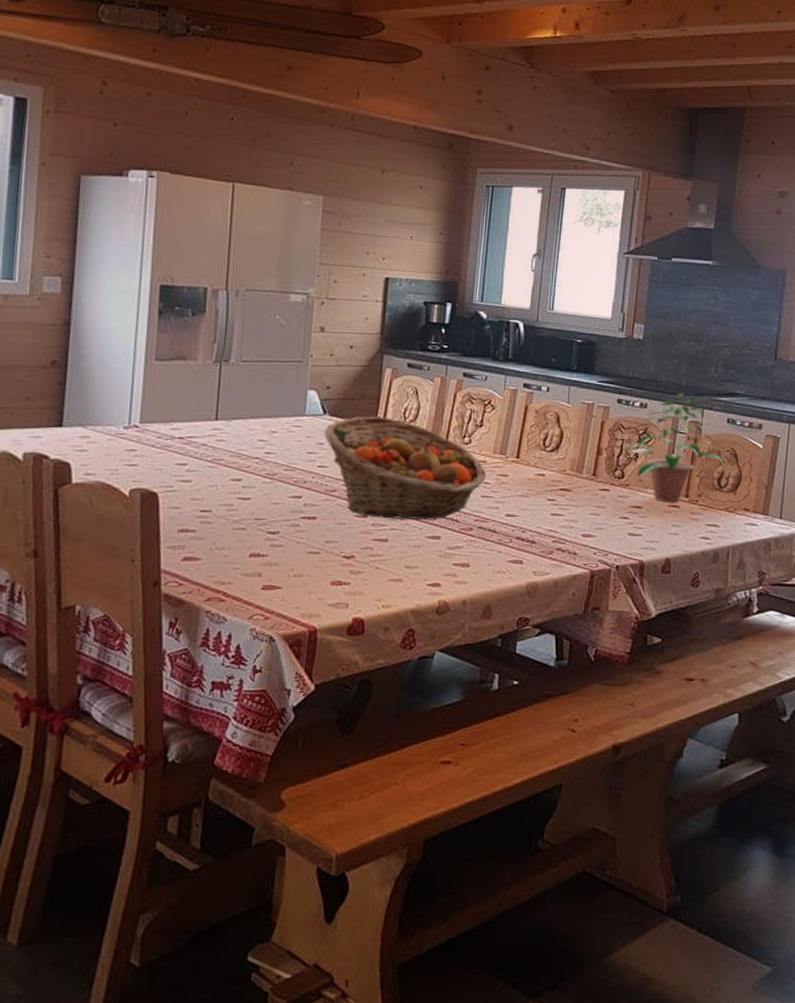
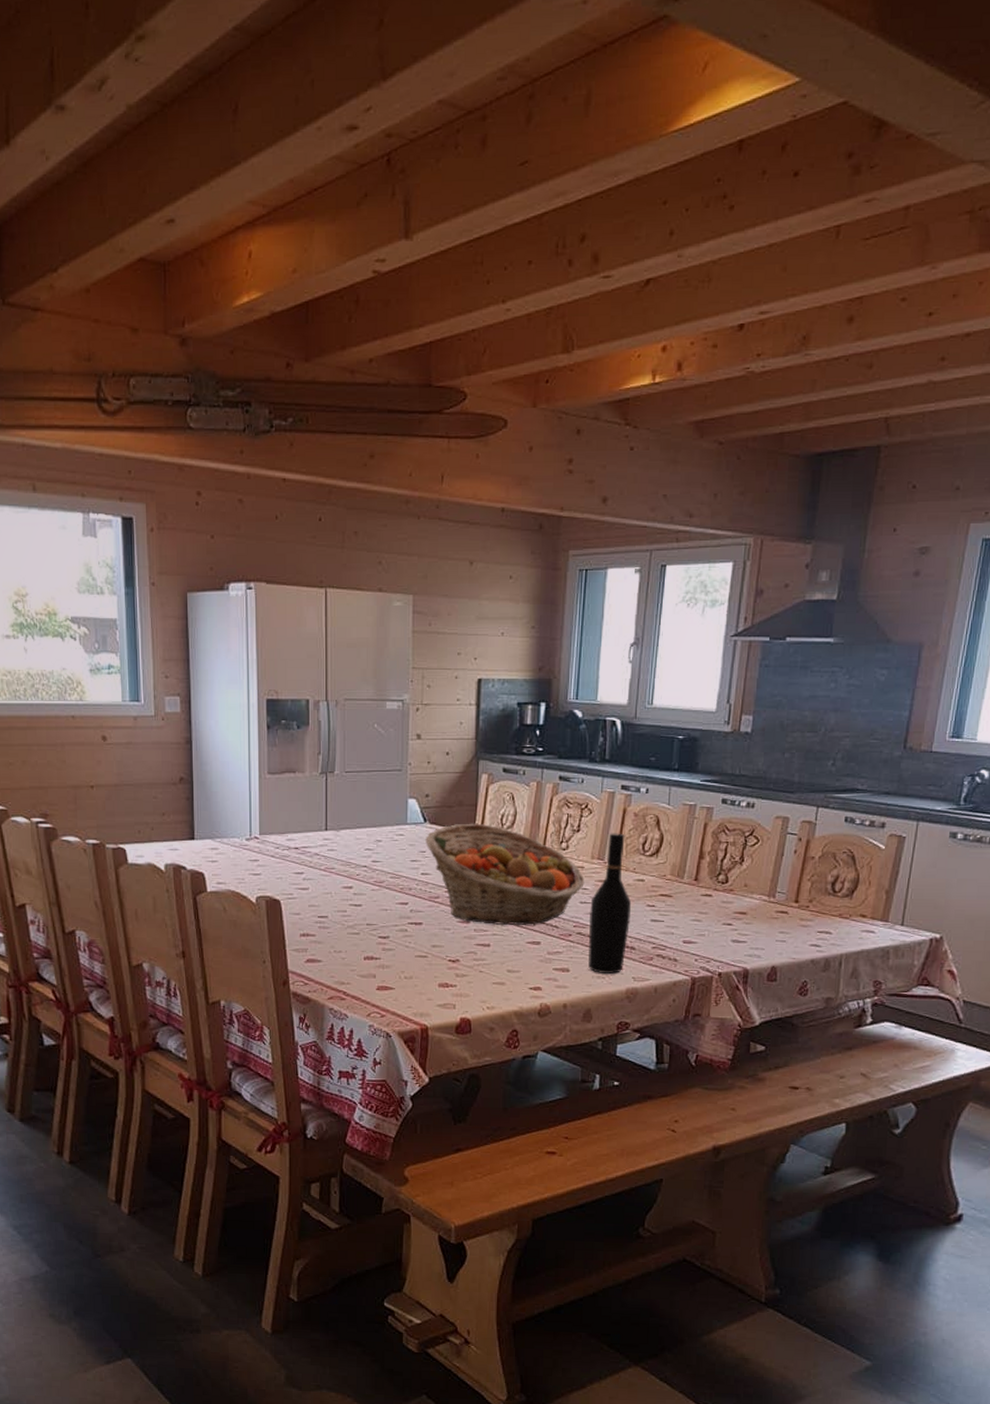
wine bottle: none [488,429,533,568] -> present [587,833,632,974]
potted plant: present [620,393,728,503] -> none [724,790,844,909]

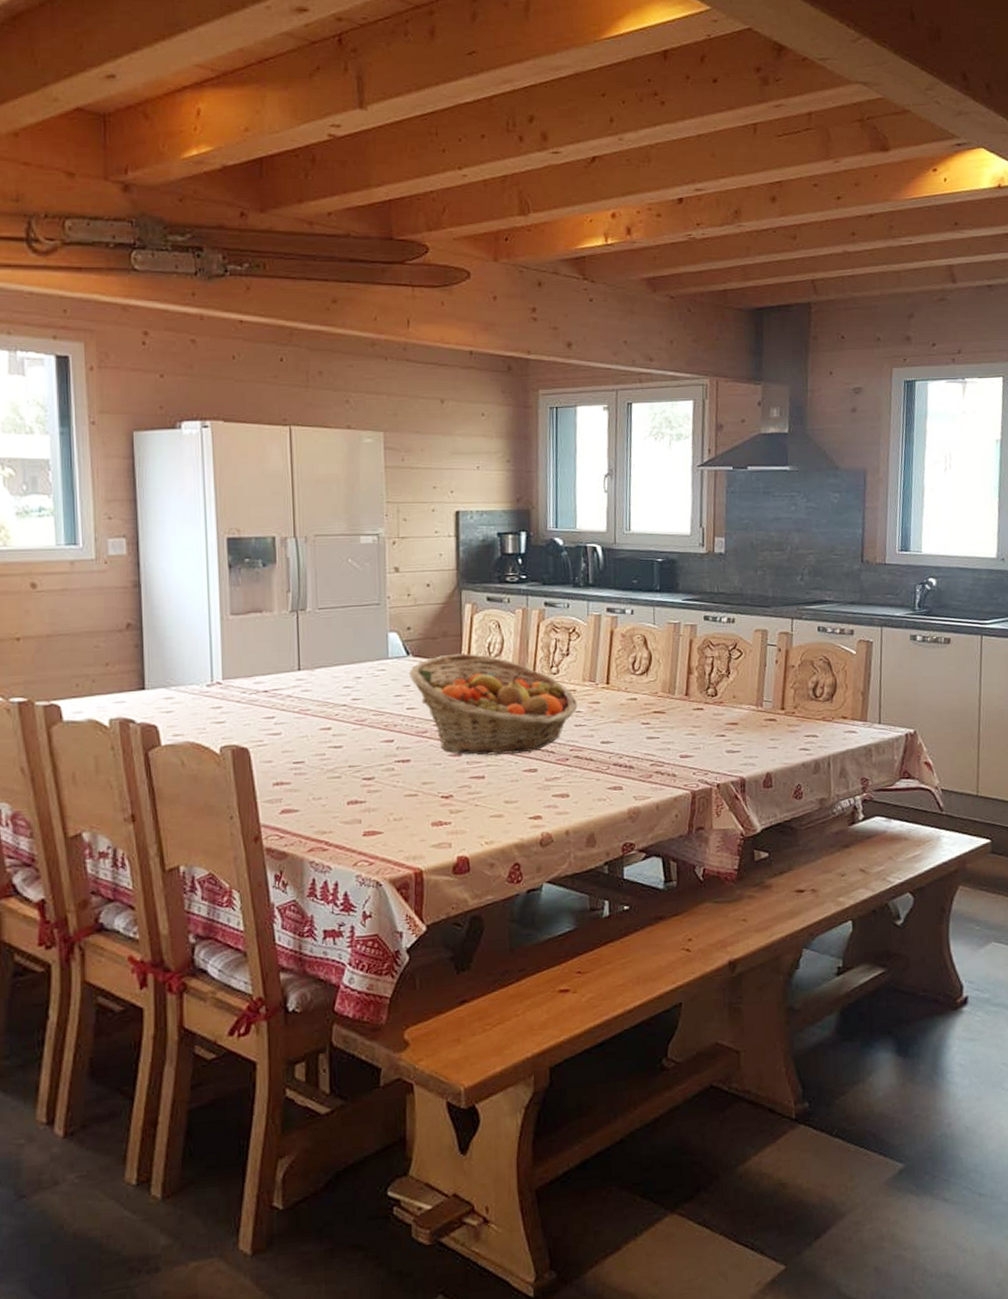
wine bottle: present [587,833,632,974] -> none [585,654,627,796]

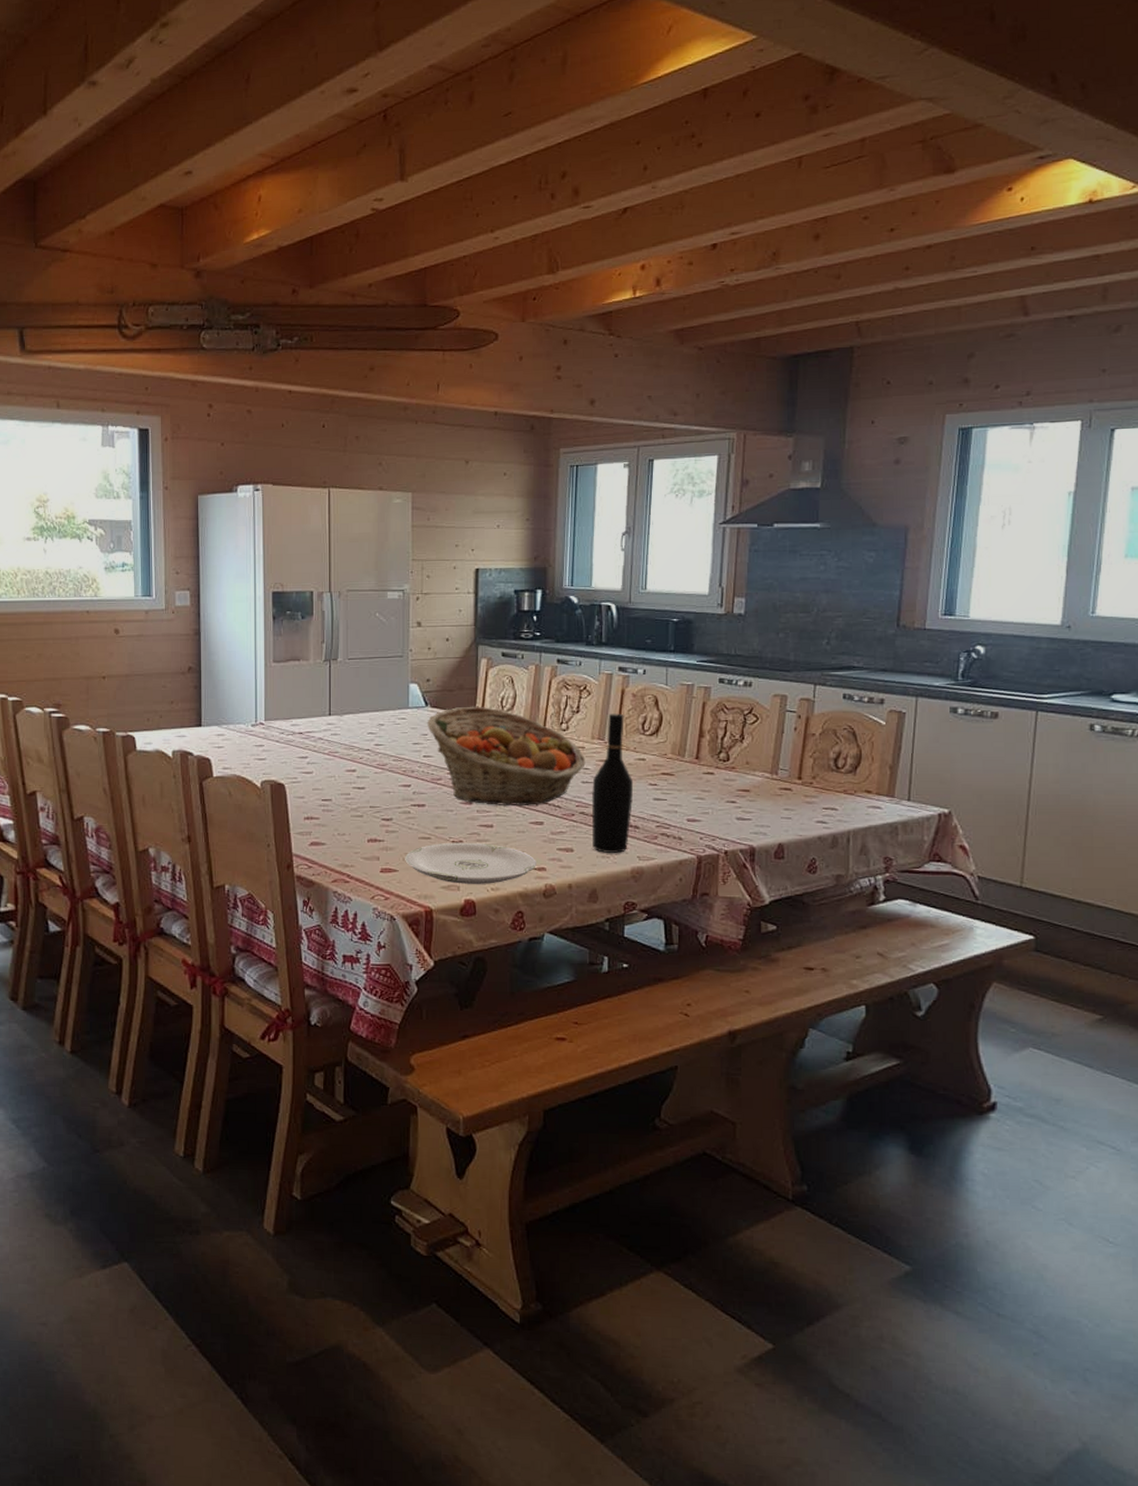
plate: none [390,795,532,841] -> present [405,842,536,884]
wine bottle: none [585,654,627,796] -> present [591,713,634,853]

